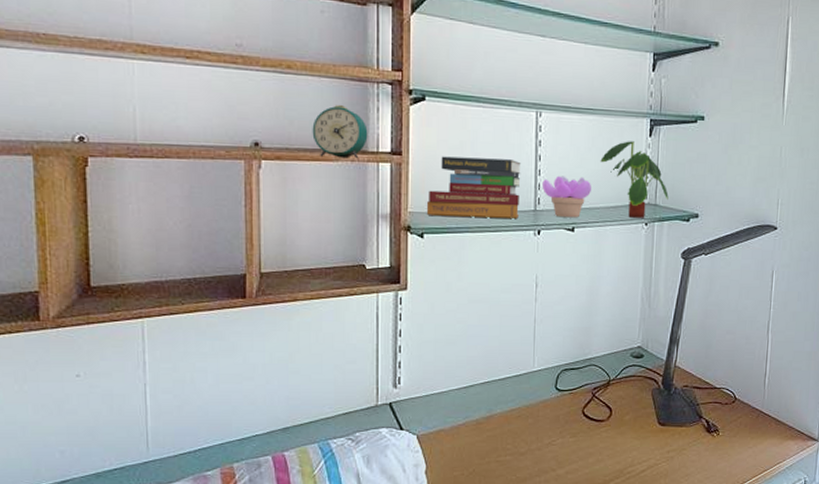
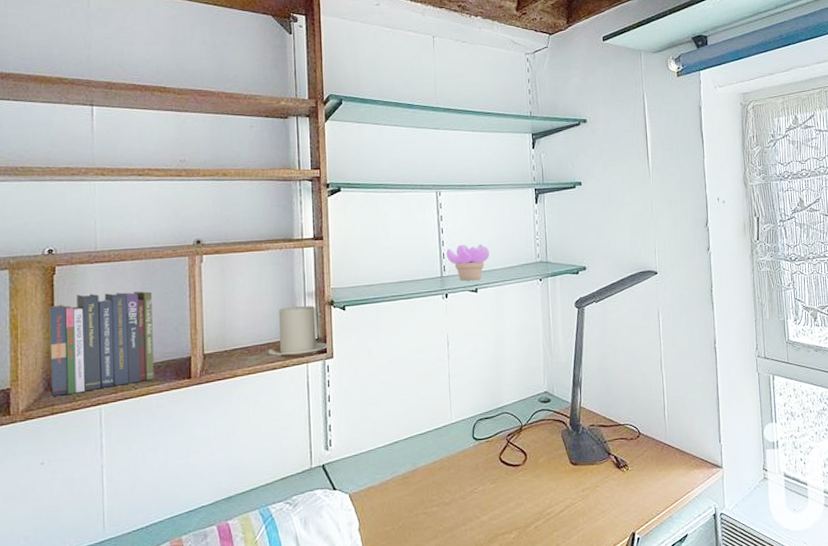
books: none [79,193,204,304] -> present [47,291,154,396]
alarm clock: present [312,105,368,159] -> none [245,202,293,248]
candle: none [334,228,403,286] -> present [268,305,329,359]
books: present [426,156,521,218] -> none [346,234,428,289]
plant: present [600,141,669,219] -> none [495,209,558,276]

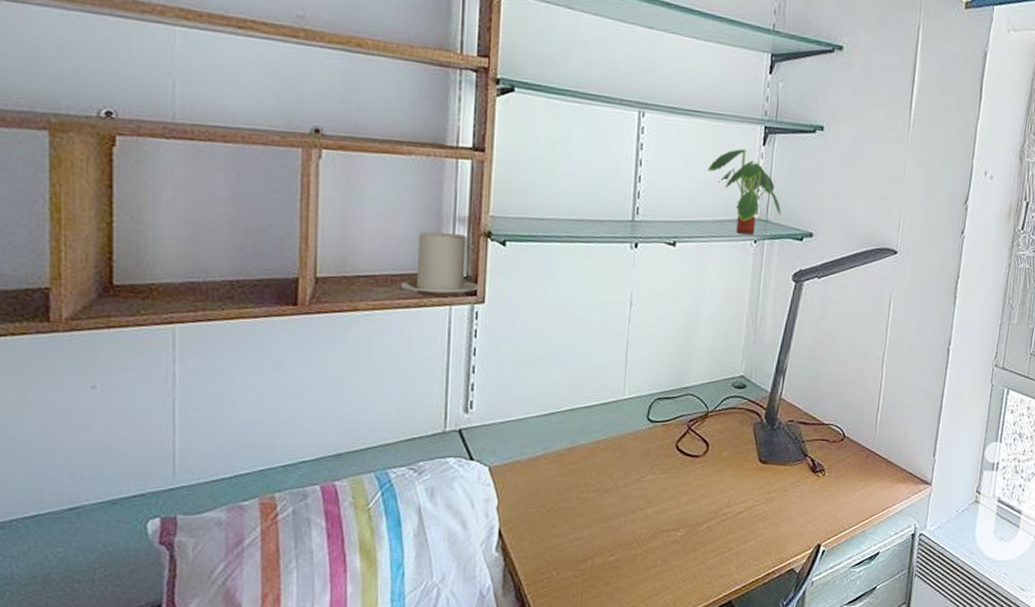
books: present [47,291,154,396] -> none [102,178,249,306]
succulent plant: present [446,243,490,281] -> none [642,183,698,232]
plant: none [495,209,558,276] -> present [708,149,781,236]

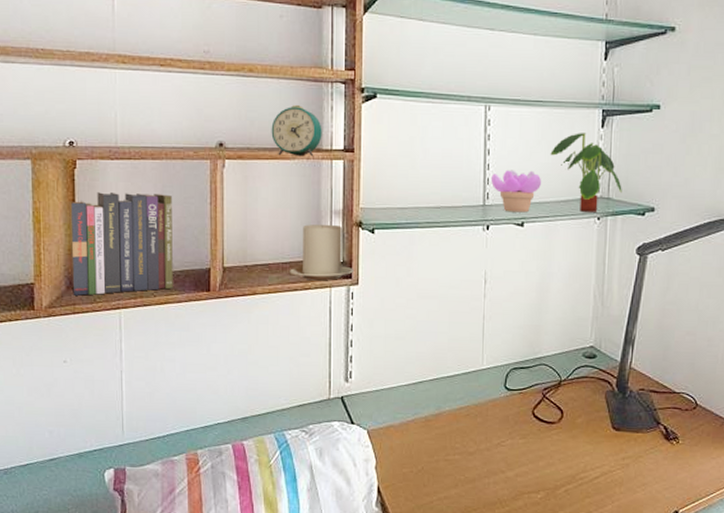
books: none [102,178,249,306] -> present [69,192,173,296]
alarm clock: none [382,91,447,154] -> present [271,105,322,157]
succulent plant: none [642,183,698,232] -> present [491,170,542,213]

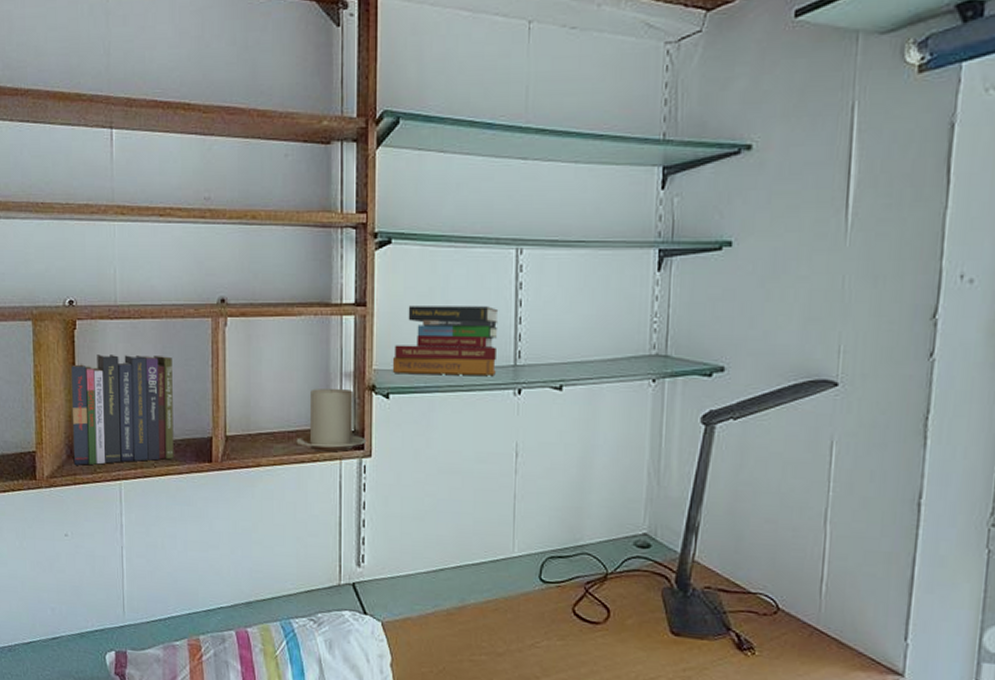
alarm clock: present [271,105,322,157] -> none [276,255,331,312]
books: none [377,152,470,214] -> present [392,306,499,375]
succulent plant: present [491,170,542,213] -> none [524,323,585,374]
plant: present [550,133,622,214] -> none [594,278,684,375]

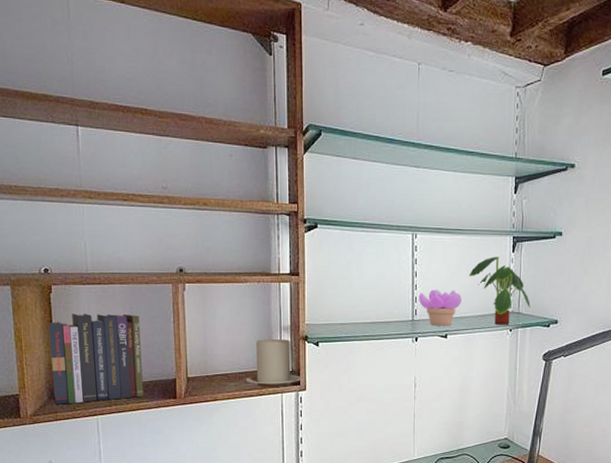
books: present [392,306,499,375] -> none [320,275,400,328]
succulent plant: none [524,323,585,374] -> present [419,289,462,326]
plant: none [594,278,684,375] -> present [469,257,530,326]

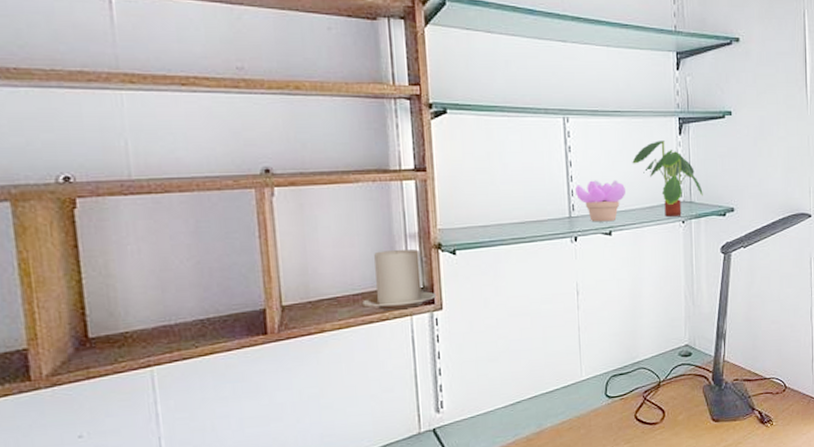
books: present [46,314,144,405] -> none [69,230,220,357]

